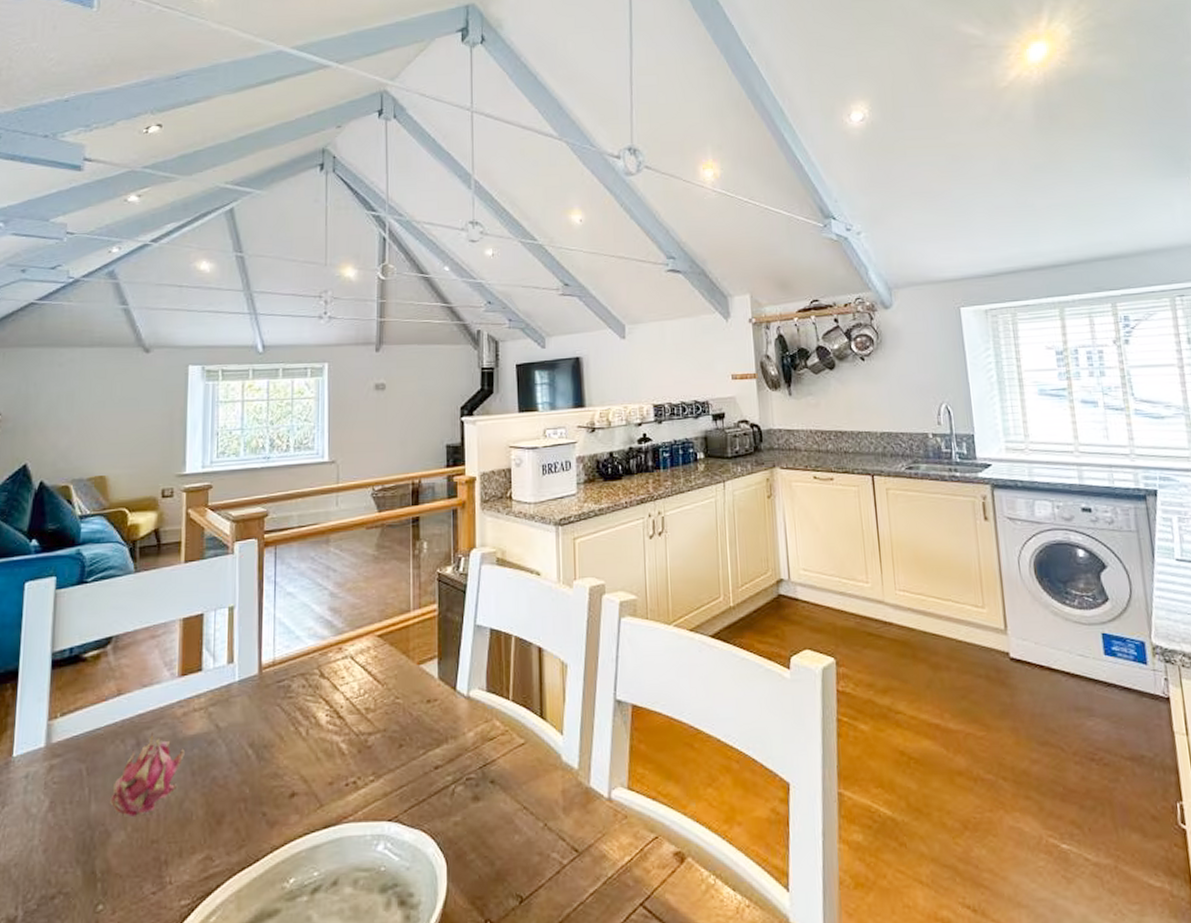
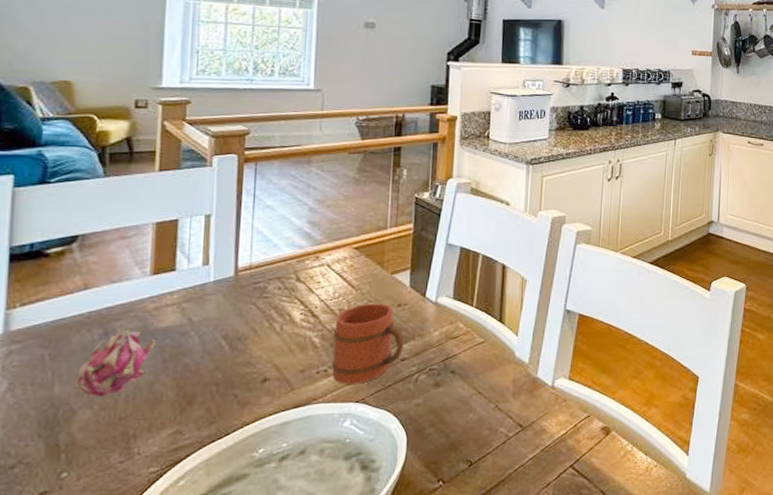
mug: none [360,699,437,799] -> present [331,303,404,384]

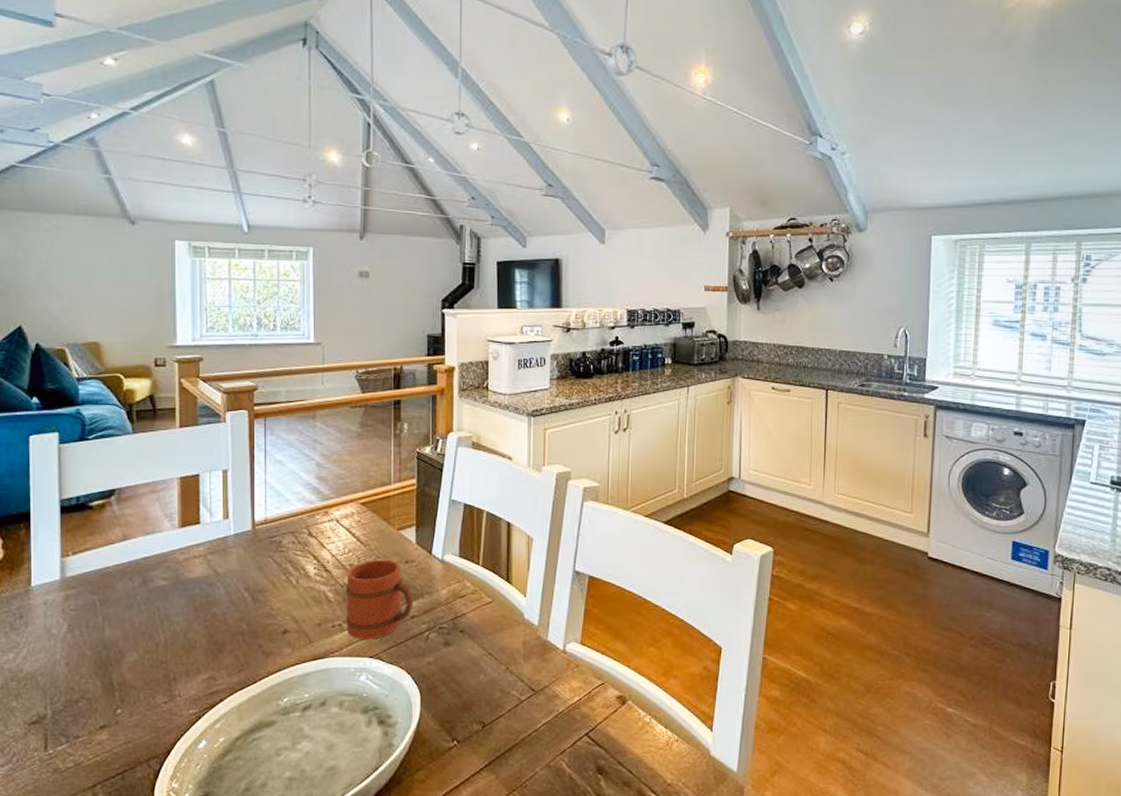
fruit: present [75,323,156,398] -> none [122,573,187,642]

